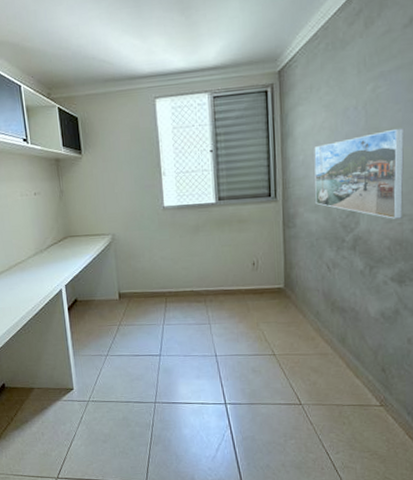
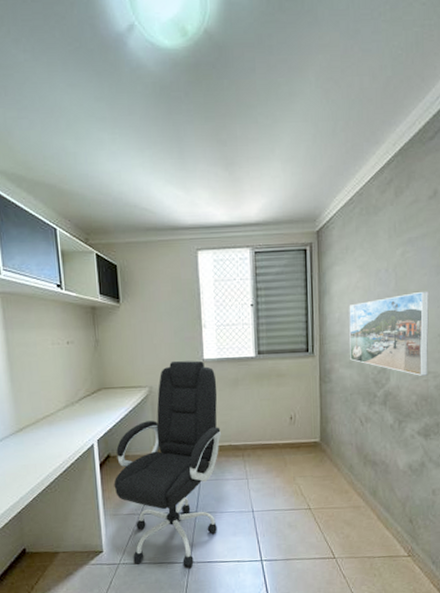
office chair: none [81,208,183,407] -> present [114,360,221,568]

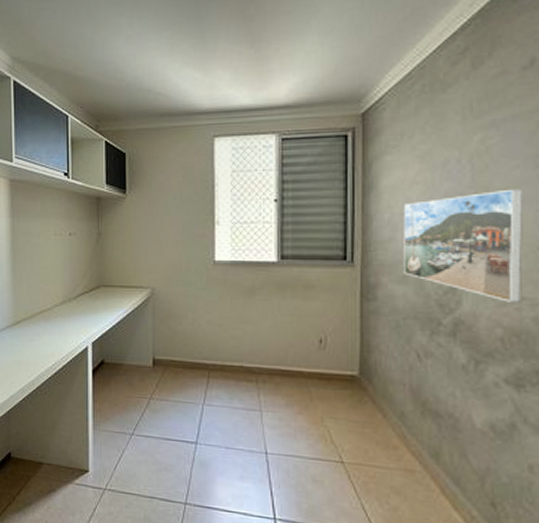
office chair: present [114,360,221,568] -> none [106,260,231,510]

